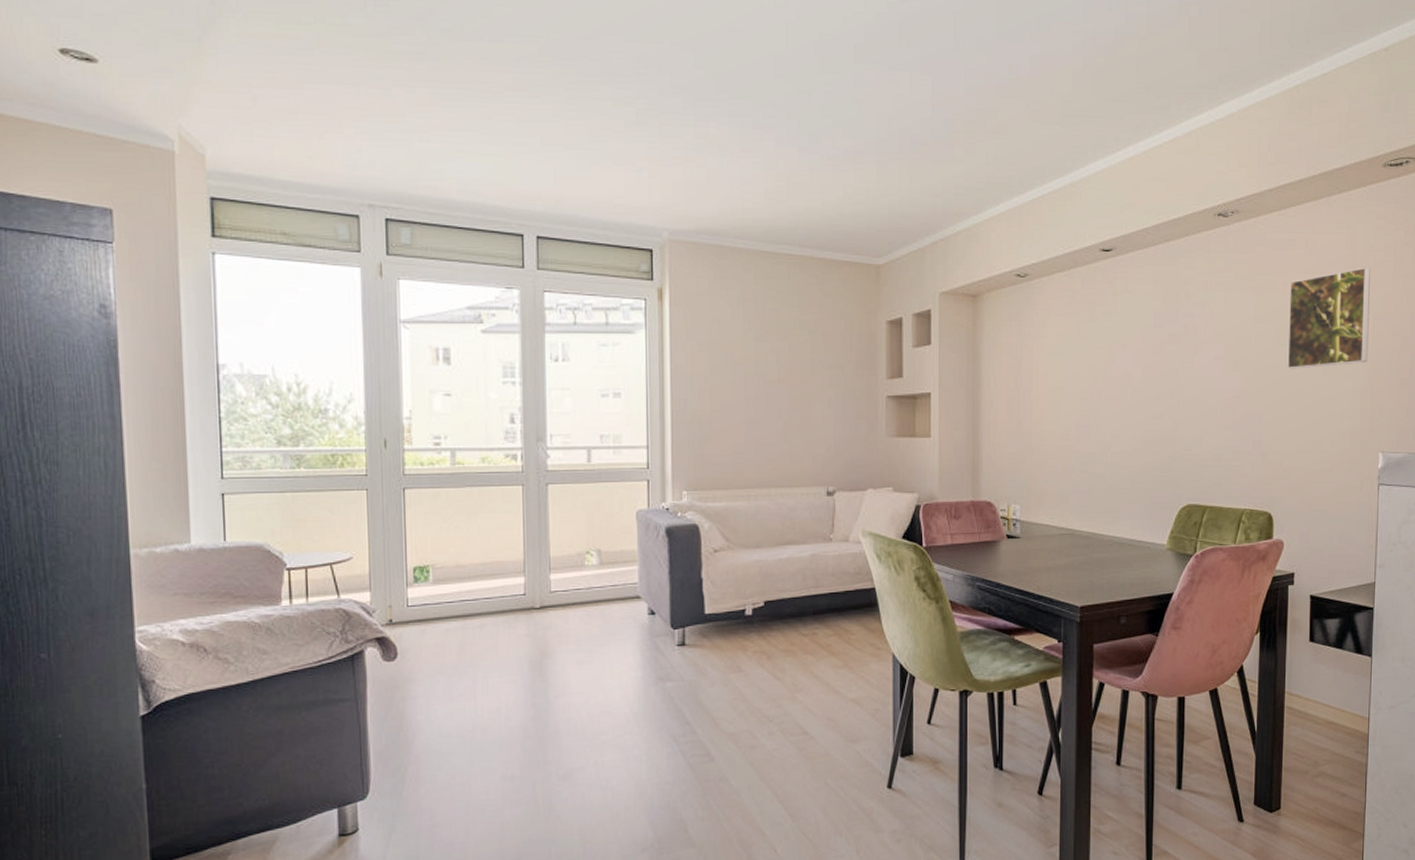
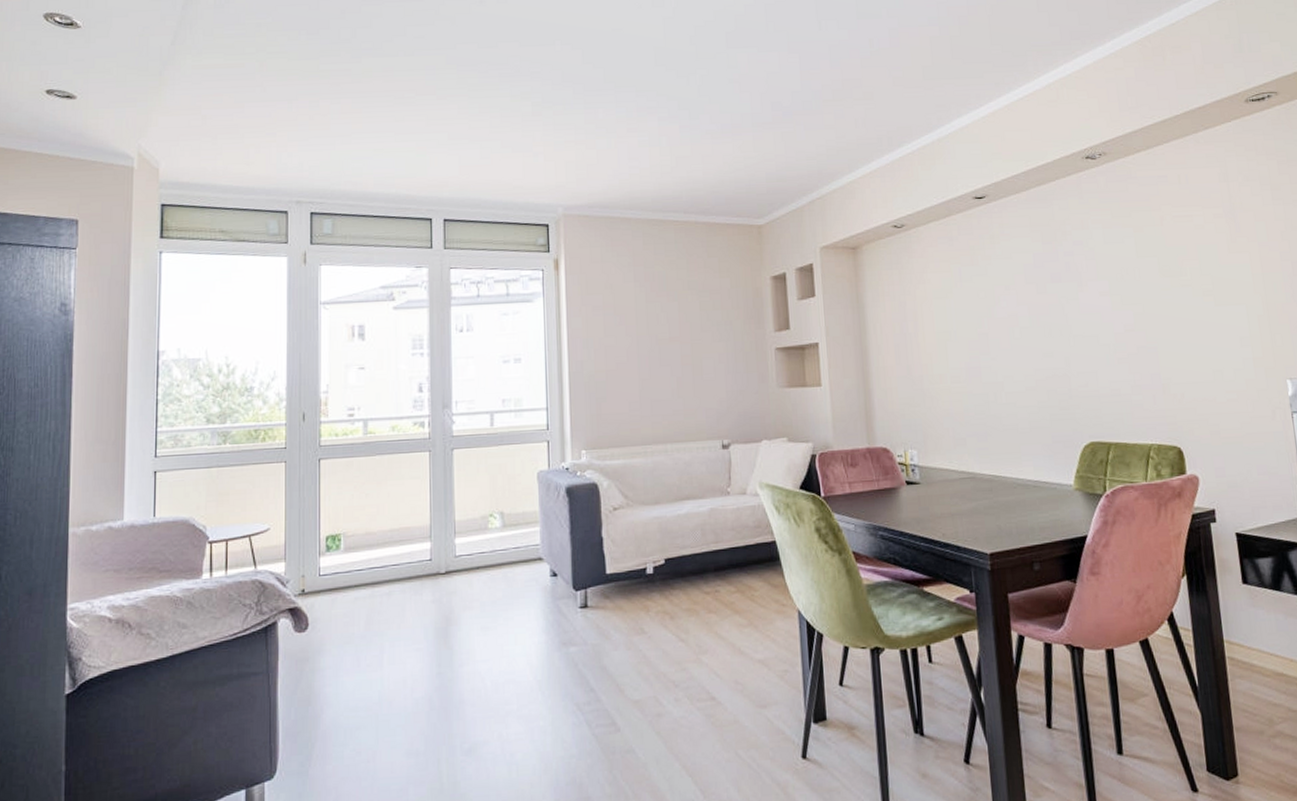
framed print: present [1287,267,1370,369] -> none [1167,197,1260,301]

